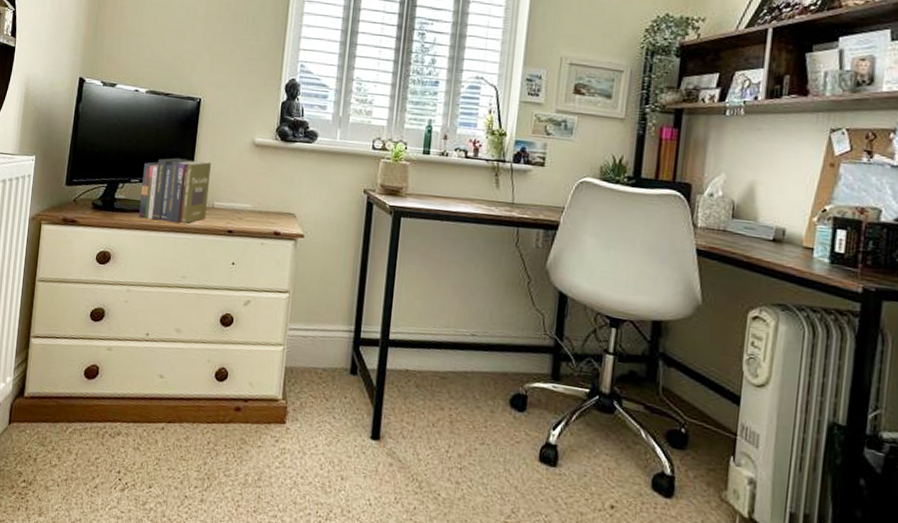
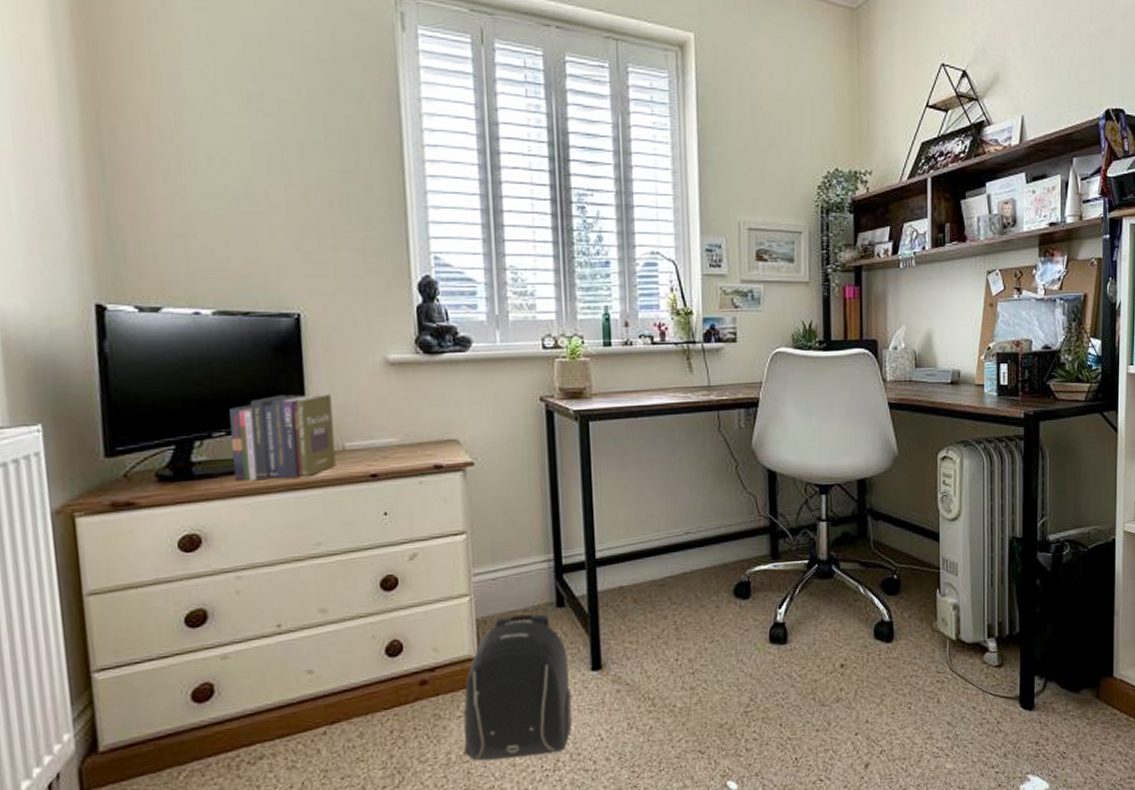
backpack: none [259,370,353,504] -> present [462,614,573,761]

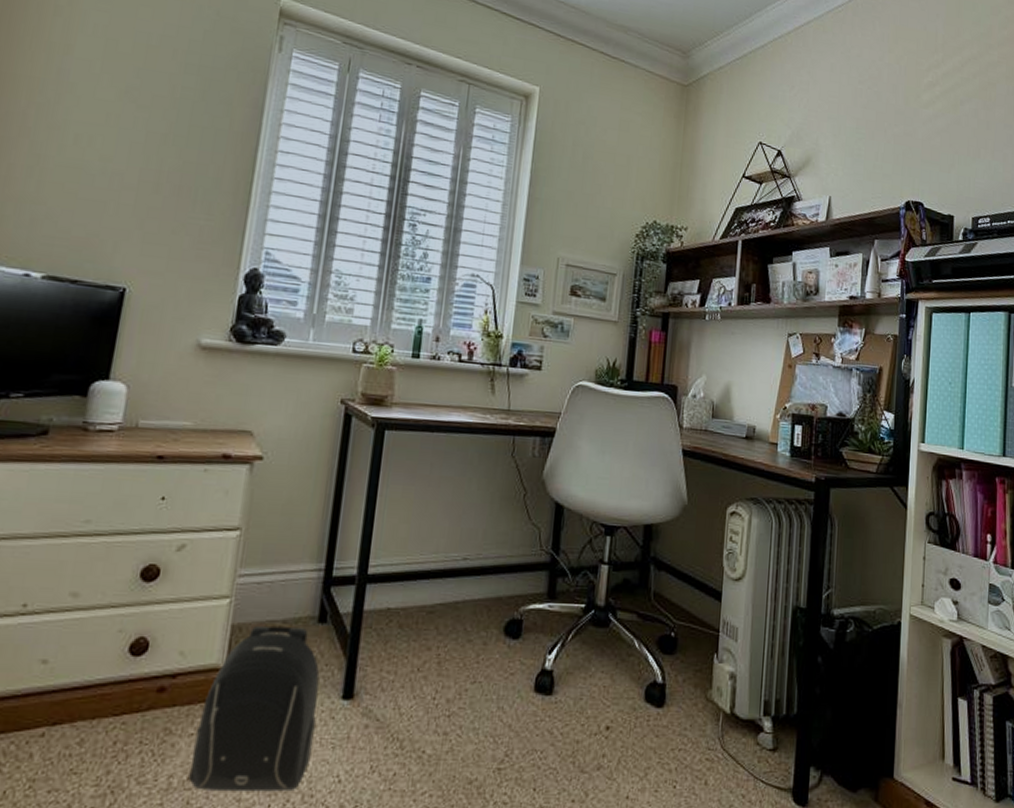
books: present [229,393,336,481] -> none [19,364,137,451]

